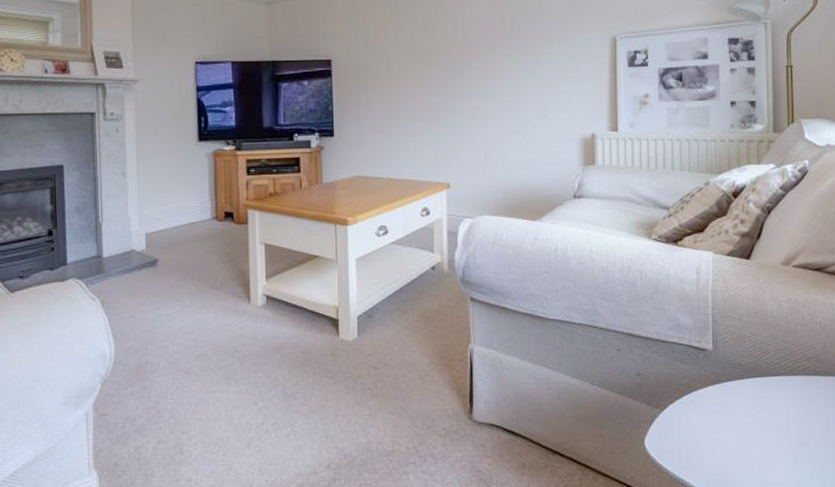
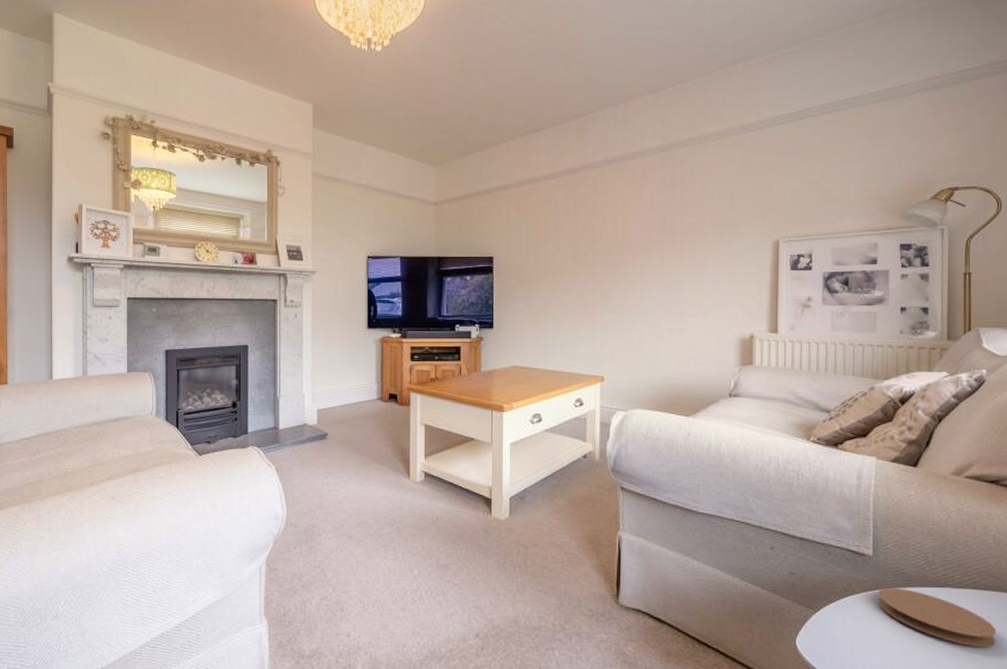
coaster: none [718,380,825,432] -> present [877,587,997,648]

